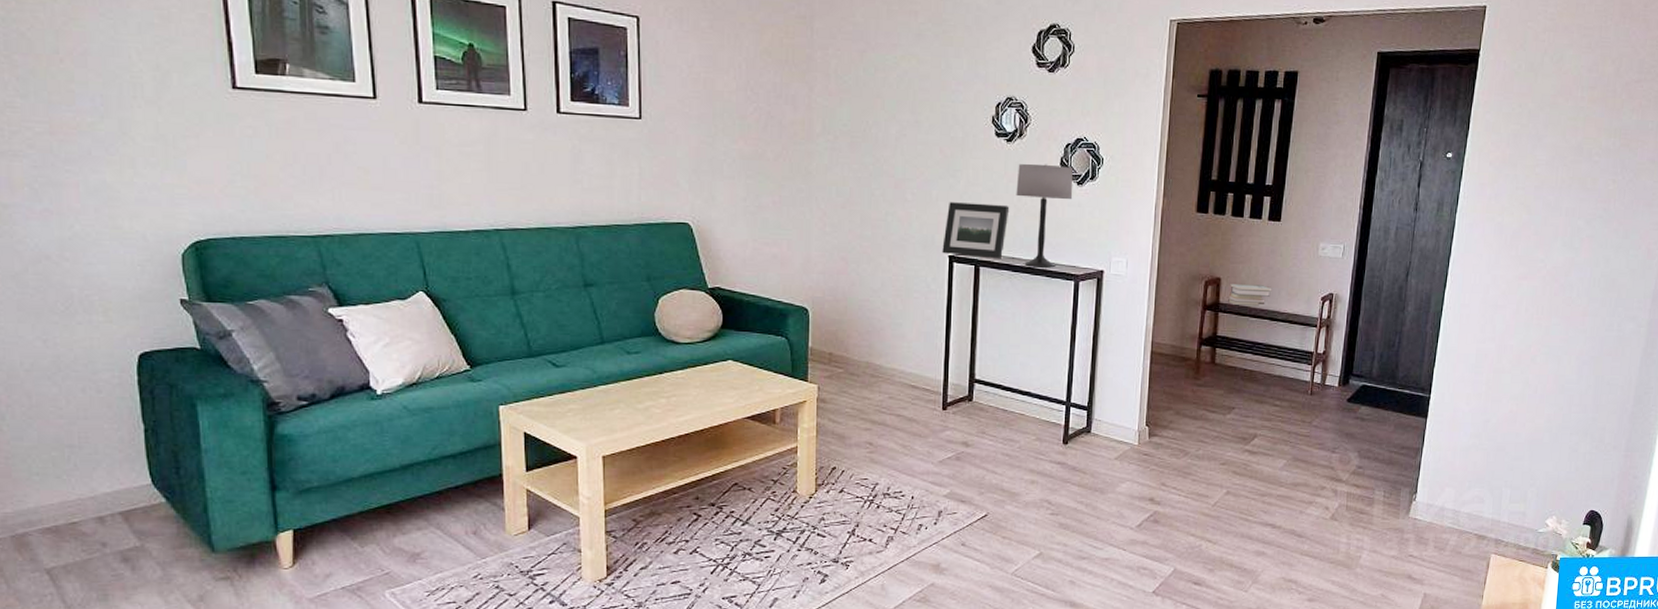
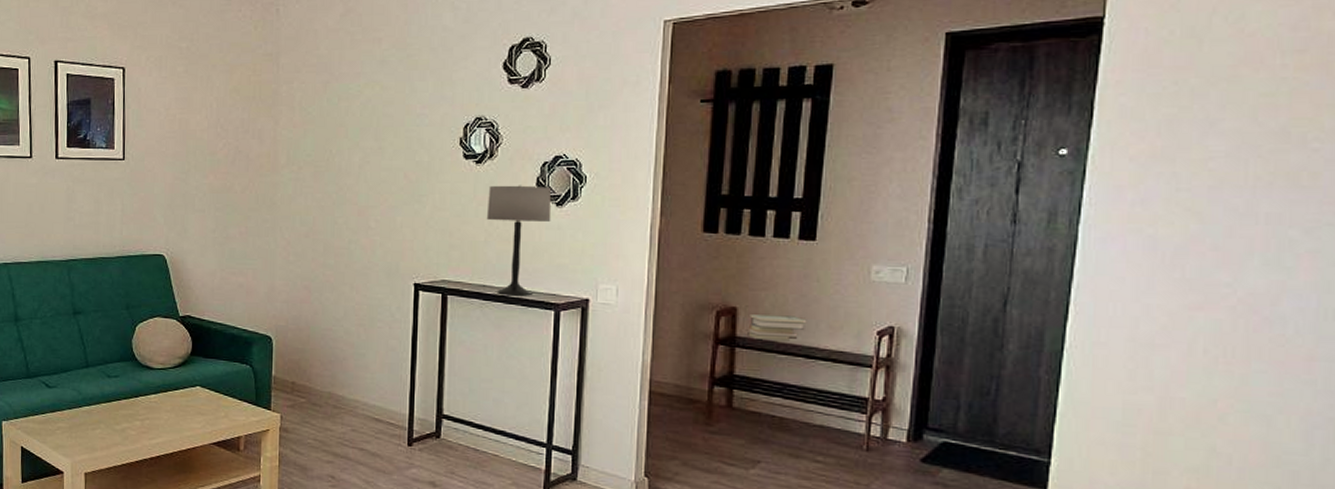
picture frame: present [942,202,1009,260] -> none [407,228,479,288]

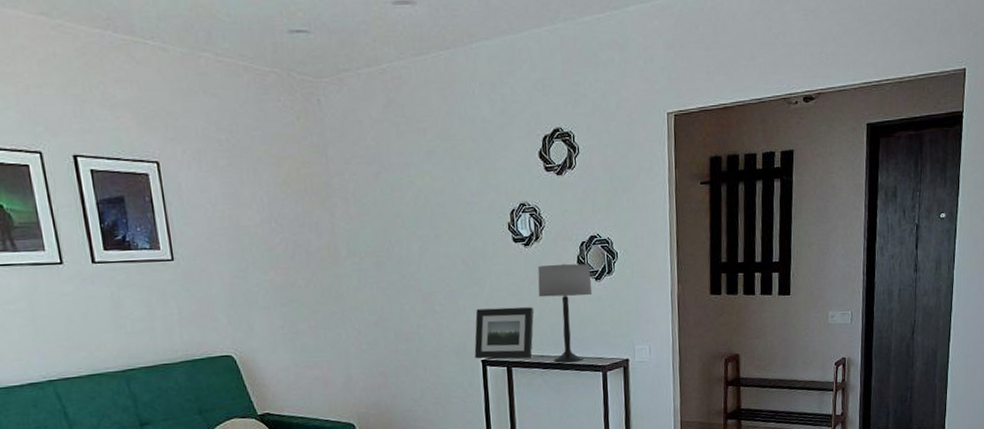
picture frame: none [407,228,479,288] -> present [474,307,534,359]
books: present [747,314,807,342] -> none [748,357,788,379]

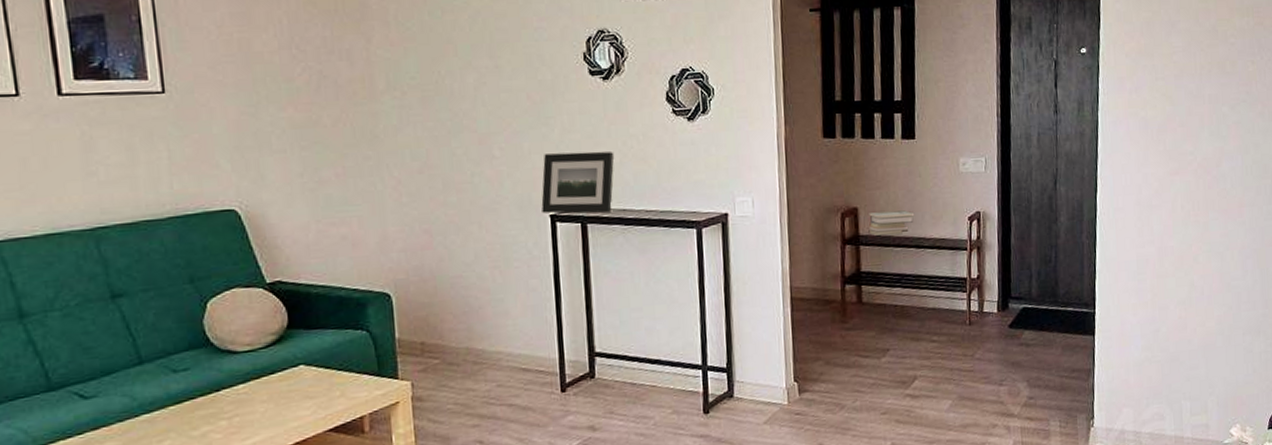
table lamp: present [537,263,591,363] -> none [618,101,683,218]
books: none [748,357,788,379] -> present [868,210,915,237]

